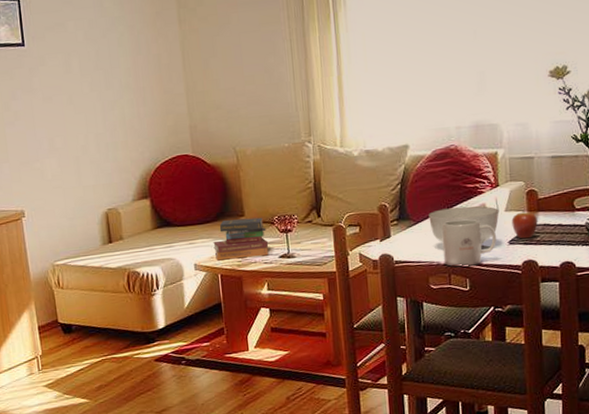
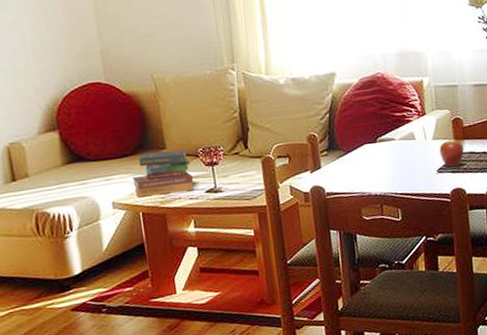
bowl: present [428,206,499,245] -> none [358,135,427,174]
mug: present [442,219,496,267] -> none [372,148,426,197]

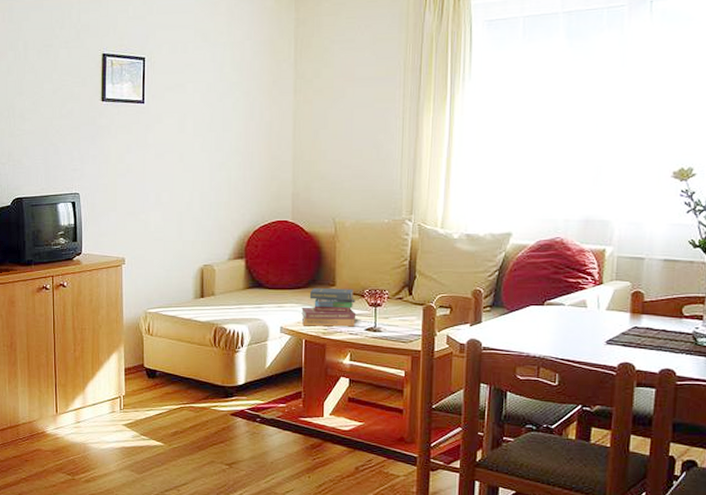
fruit: present [439,139,464,168] -> none [612,312,640,341]

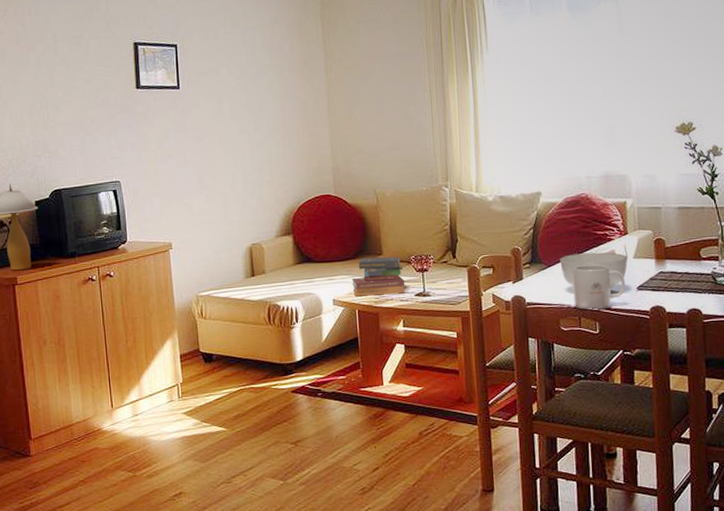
bowl: none [524,300,600,341] -> present [560,252,628,289]
mug: none [534,312,593,361] -> present [572,264,625,311]

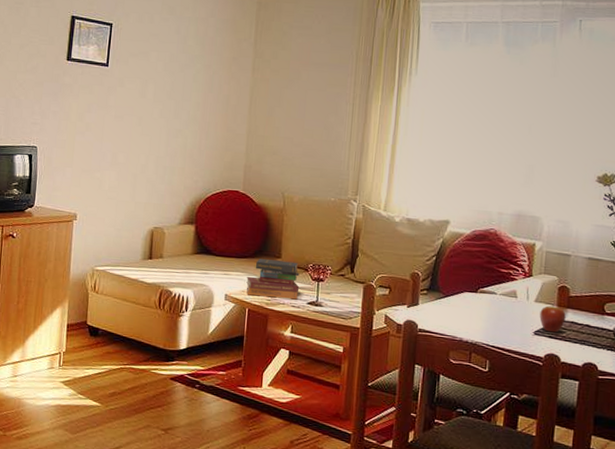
bowl: present [560,252,628,289] -> none [458,287,529,330]
mug: present [572,264,625,311] -> none [467,300,522,349]
fruit: none [640,258,665,286] -> present [539,305,566,333]

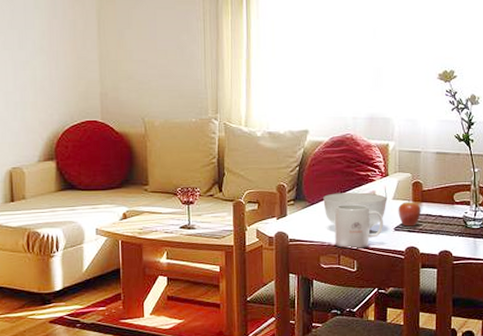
books: present [246,259,300,300] -> none [116,187,171,227]
bowl: none [458,287,529,330] -> present [323,192,387,229]
mug: none [467,300,522,349] -> present [334,203,383,249]

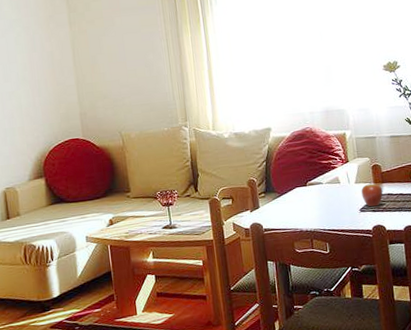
bowl: present [323,192,387,229] -> none [291,179,350,213]
mug: present [334,203,383,249] -> none [303,190,350,233]

